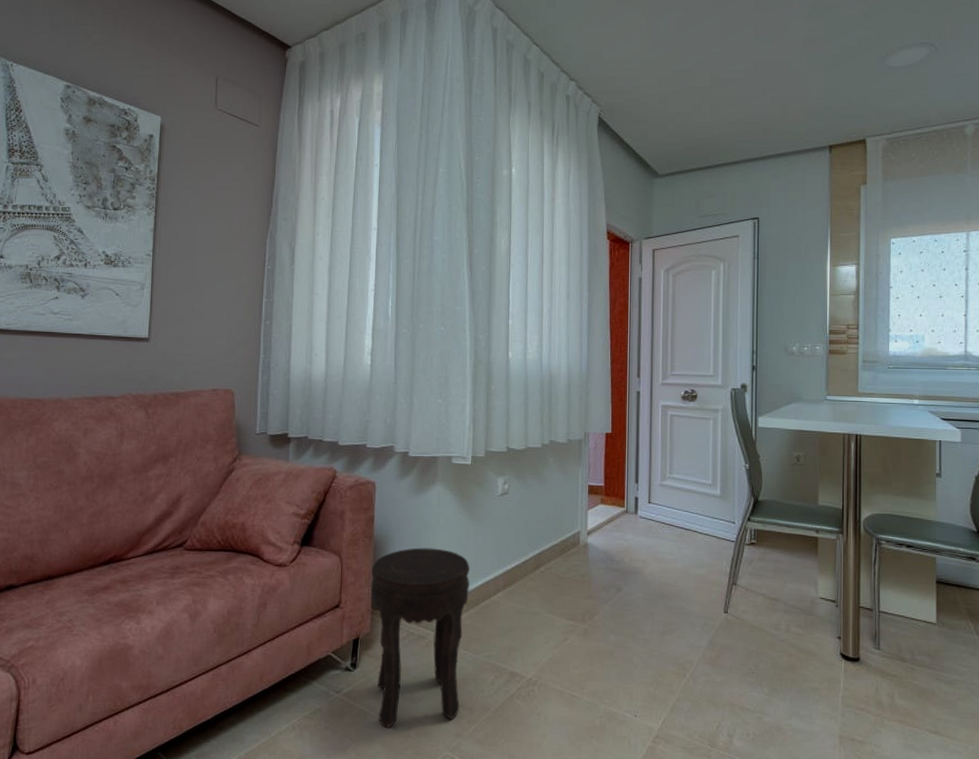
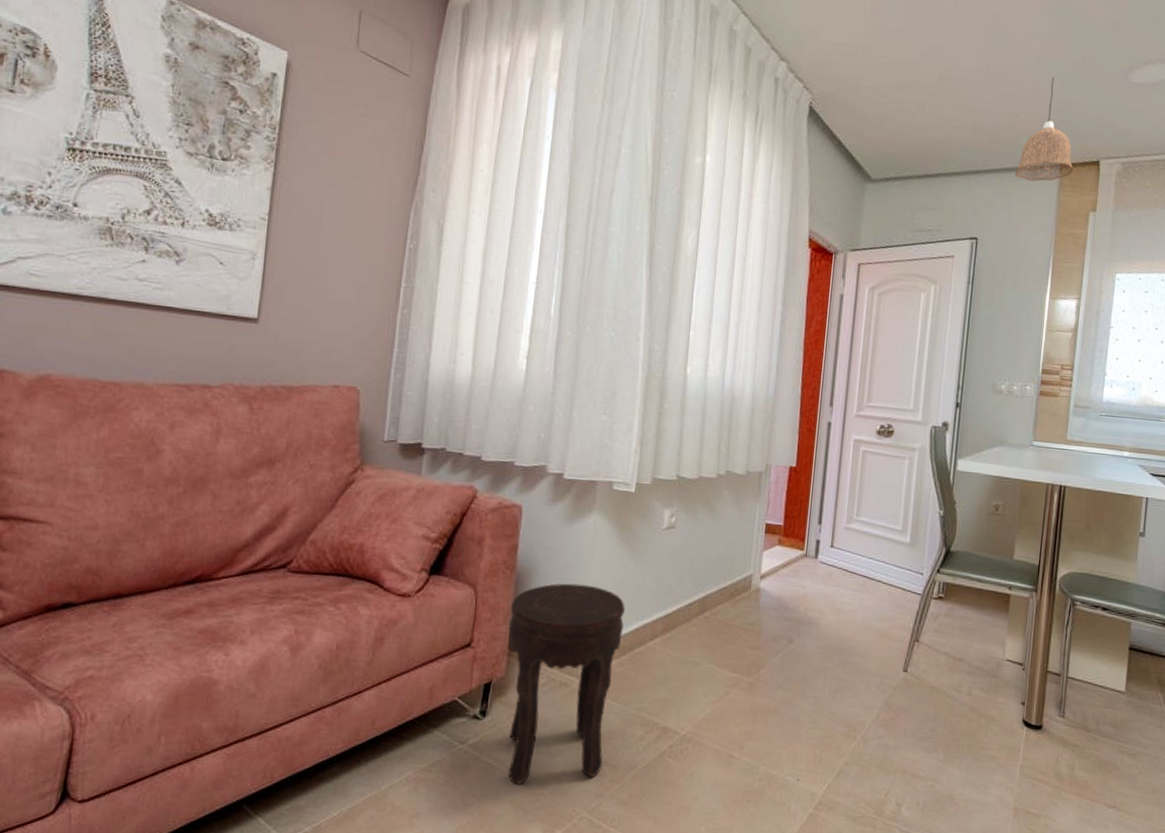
pendant lamp: none [788,69,842,163] -> present [1015,77,1074,182]

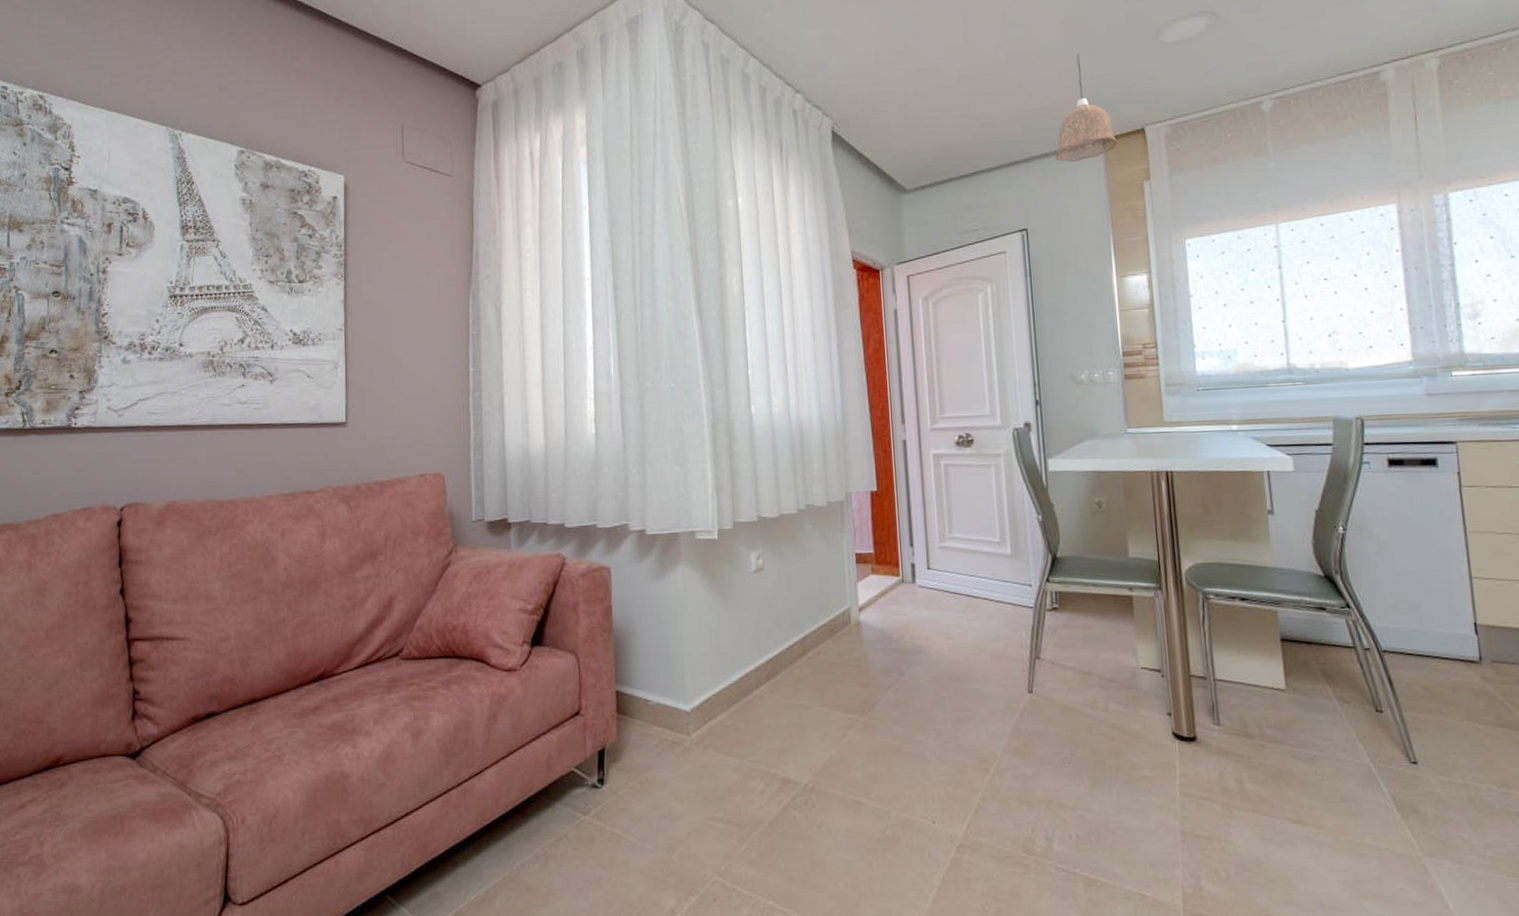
side table: present [507,583,625,784] -> none [612,638,727,852]

